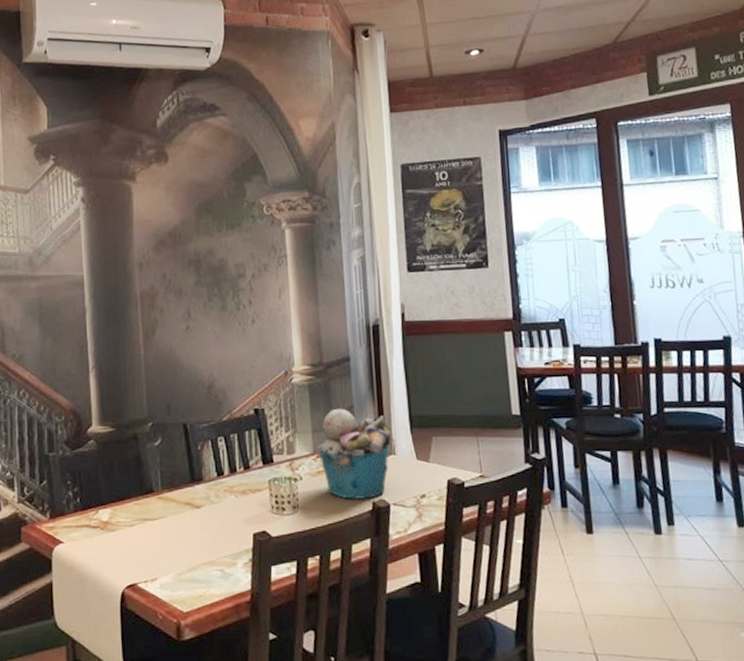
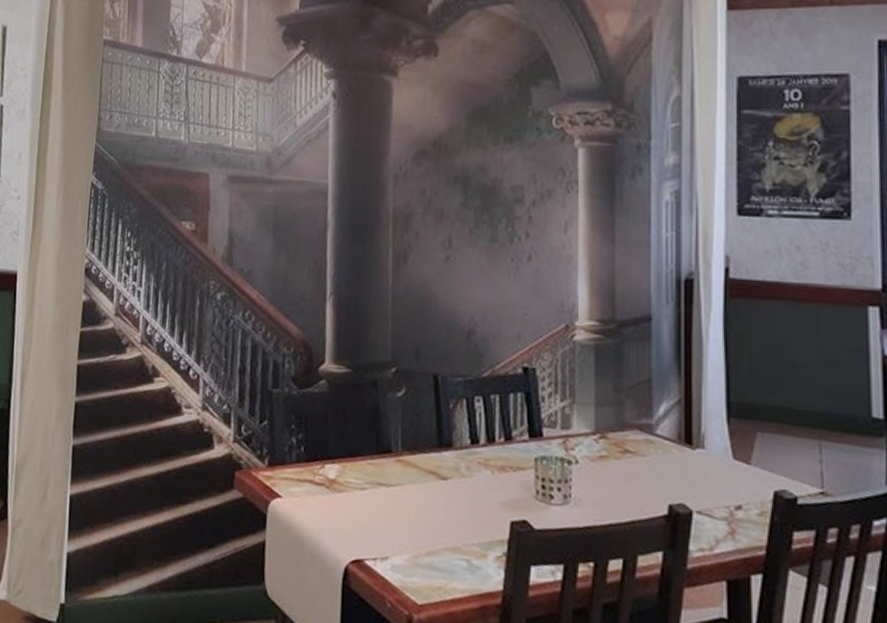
bucket: present [317,408,395,499] -> none [601,379,704,500]

